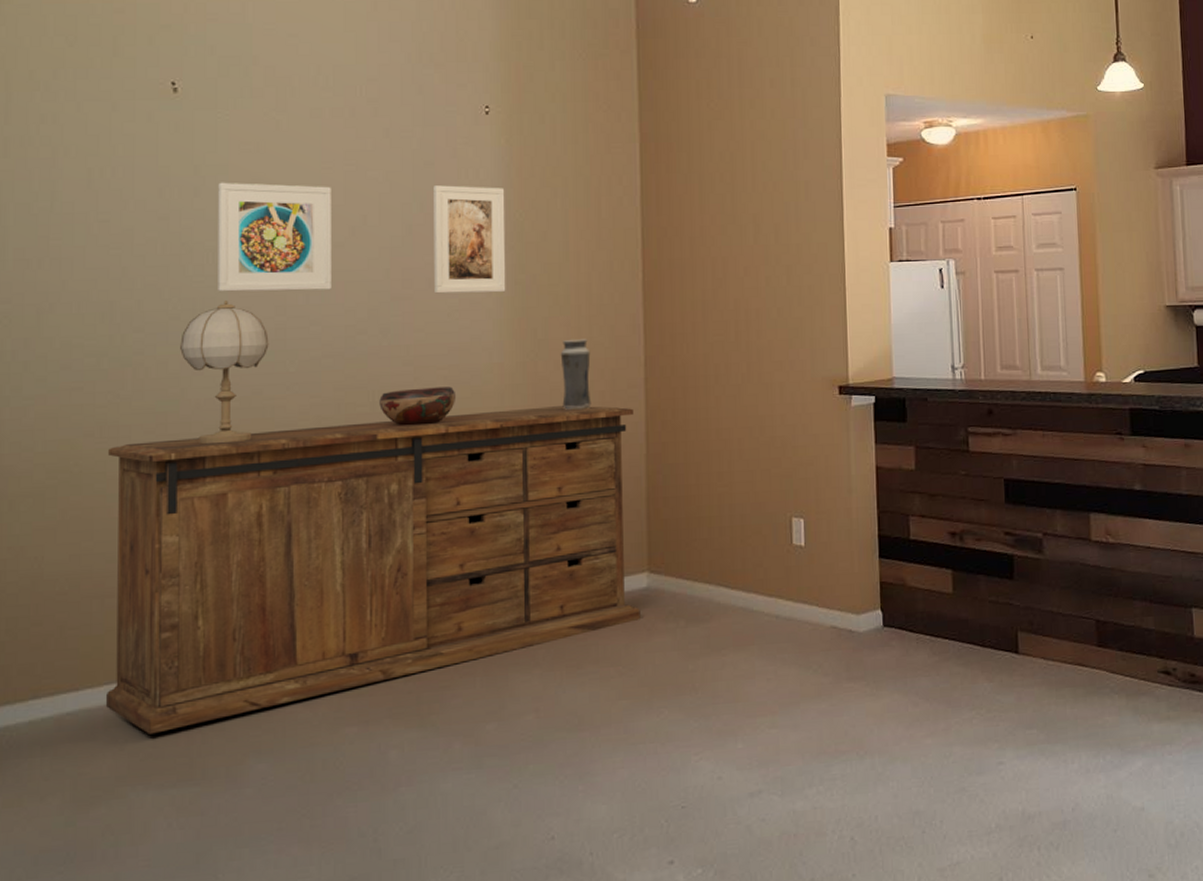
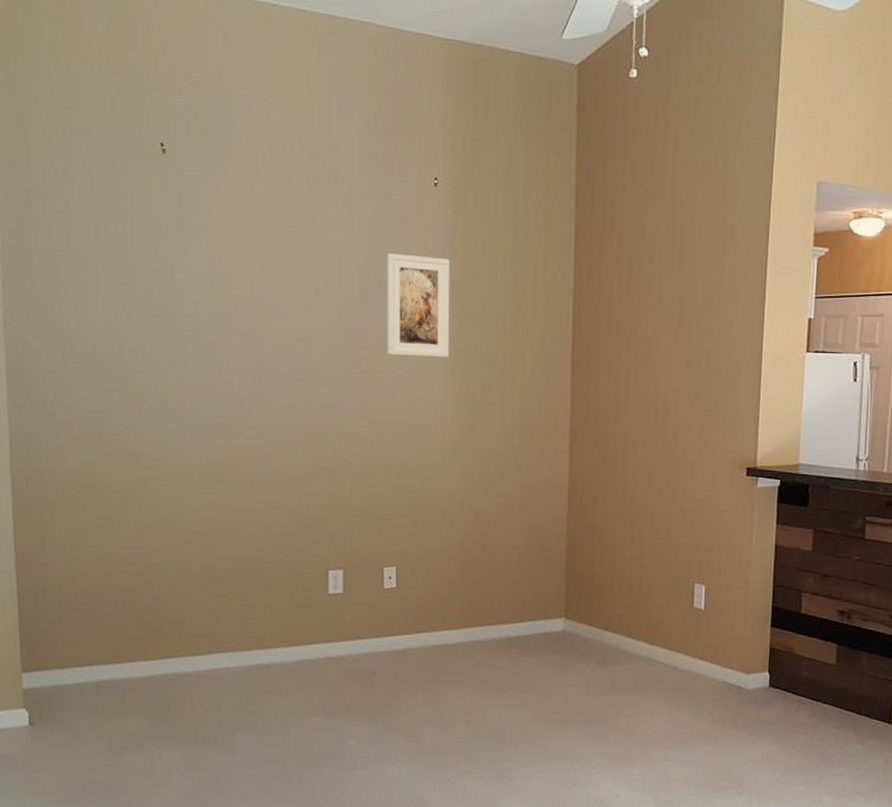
sideboard: present [105,406,640,734] -> none [123,465,558,704]
table lamp: present [180,300,269,445] -> none [176,349,248,475]
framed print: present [218,182,331,292] -> none [203,240,299,345]
decorative bowl: present [379,386,457,426] -> none [340,439,405,473]
vase: present [560,338,592,411] -> none [495,405,522,471]

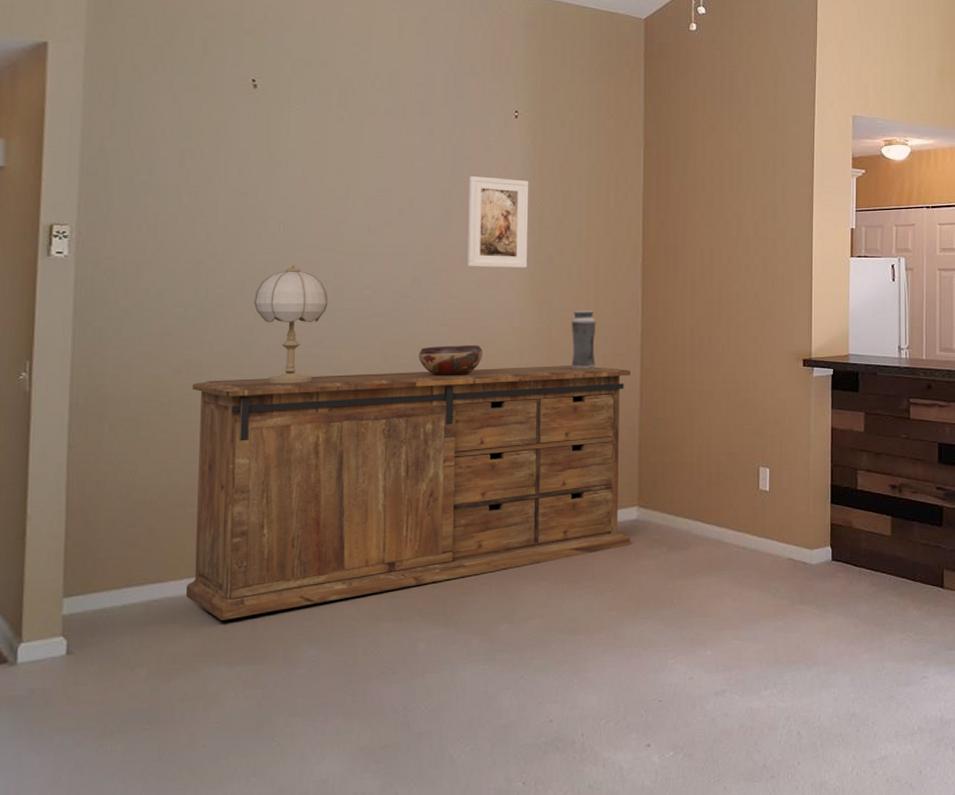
sideboard: none [123,465,558,704] -> present [185,365,630,621]
table lamp: none [176,349,248,475] -> present [254,265,328,384]
decorative bowl: none [340,439,405,473] -> present [419,345,483,376]
vase: none [495,405,522,471] -> present [571,310,596,370]

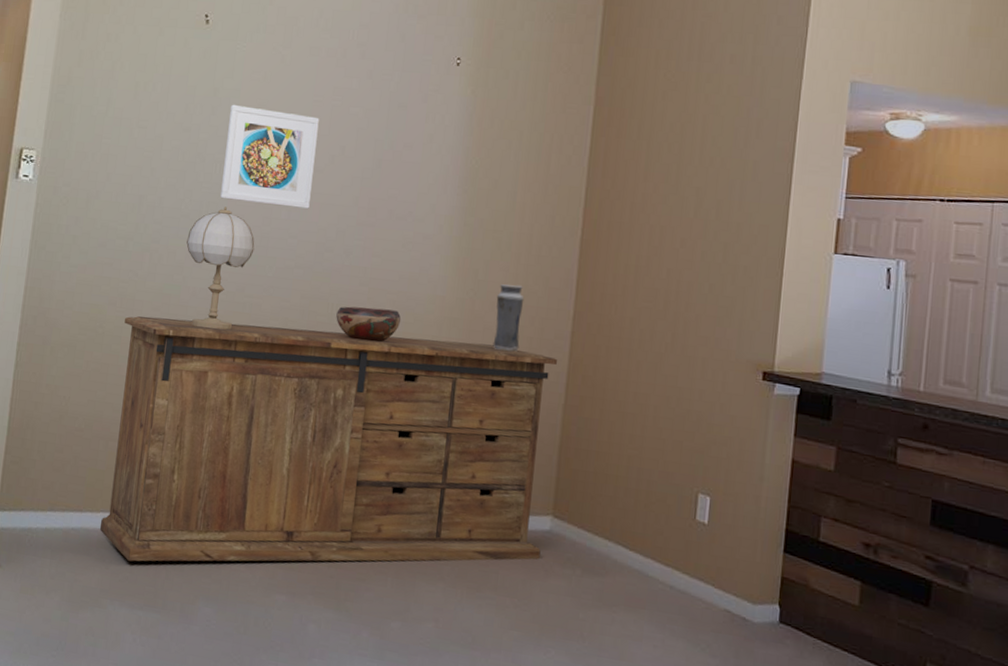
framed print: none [287,165,384,260] -> present [220,104,319,209]
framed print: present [467,176,529,269] -> none [393,126,465,232]

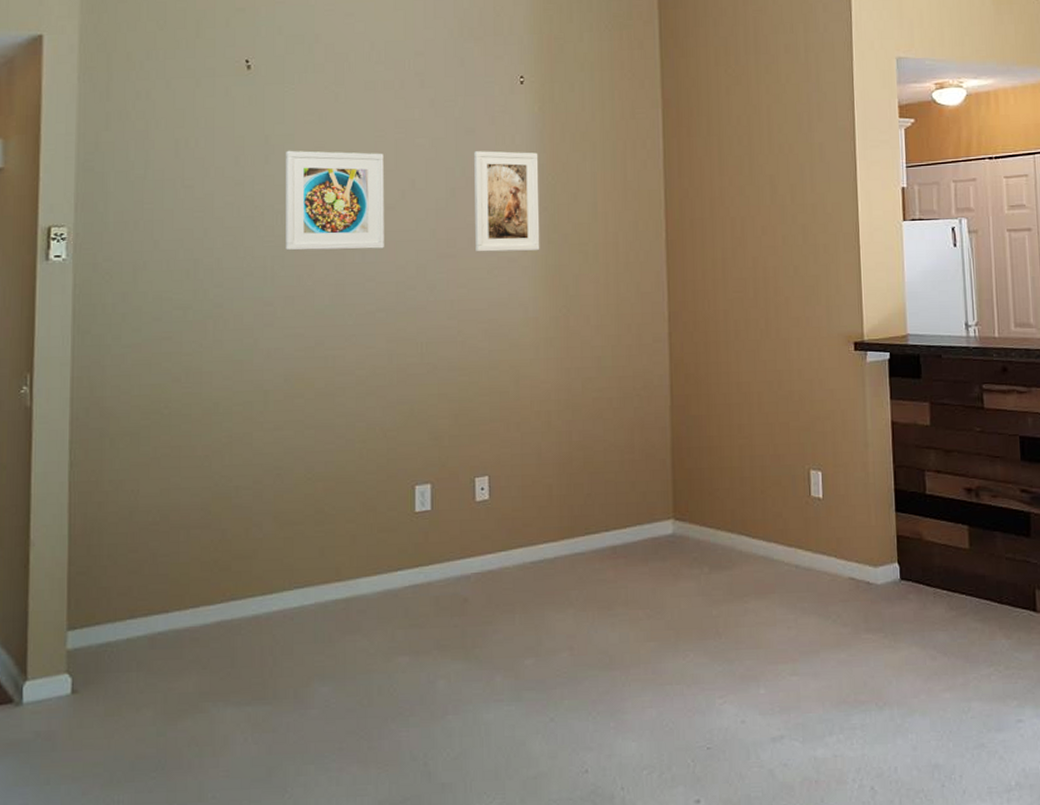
sideboard: present [99,316,557,562] -> none [190,359,667,655]
table lamp: present [186,206,255,330] -> none [254,258,330,391]
decorative bowl: present [336,306,402,342] -> none [427,339,496,376]
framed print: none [393,126,465,232] -> present [474,150,540,252]
vase: present [493,284,524,352] -> none [590,294,619,364]

